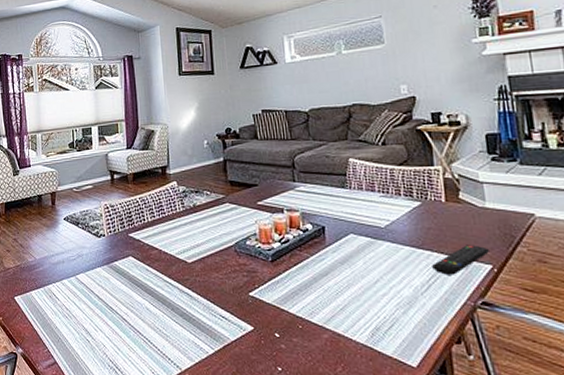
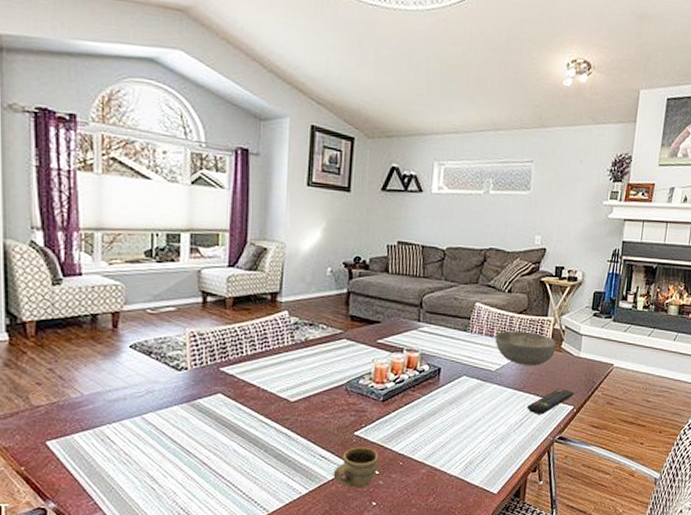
cup: none [235,308,278,352] -> present [333,447,379,489]
bowl: none [377,183,453,220] -> present [495,330,556,365]

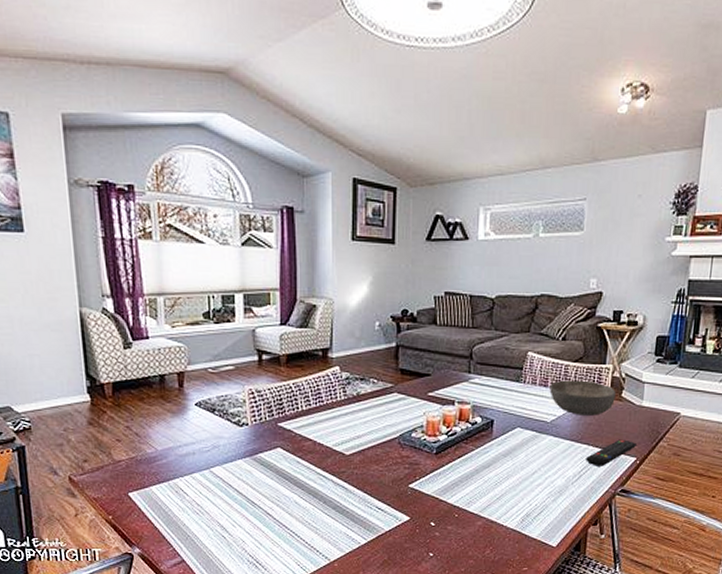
cup: present [333,447,379,489] -> none [390,499,434,540]

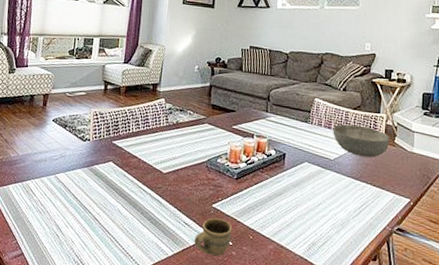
cup: none [390,499,434,540] -> present [194,217,233,257]
remote control: present [586,439,637,466] -> none [365,181,410,205]

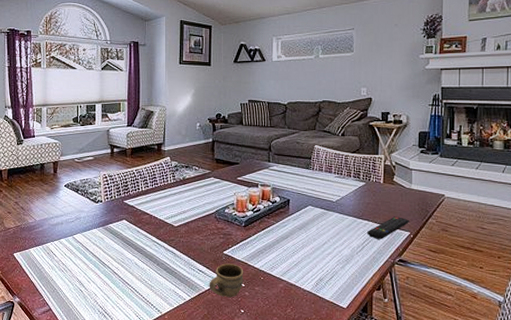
bowl: present [333,124,389,158] -> none [334,167,388,197]
remote control: none [365,181,410,205] -> present [367,216,409,239]

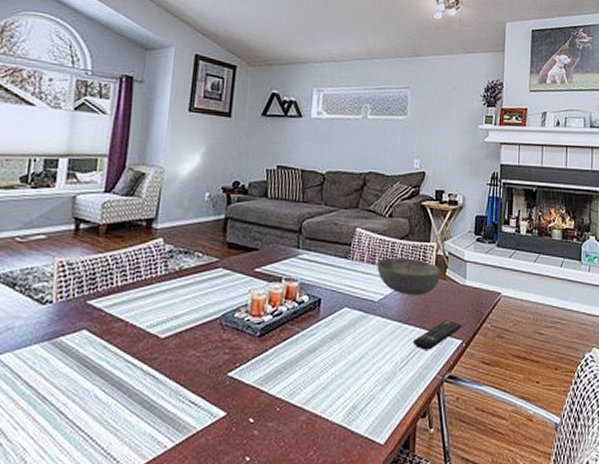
cup: present [209,263,244,298] -> none [203,390,254,441]
bowl: none [334,167,388,197] -> present [377,257,440,295]

